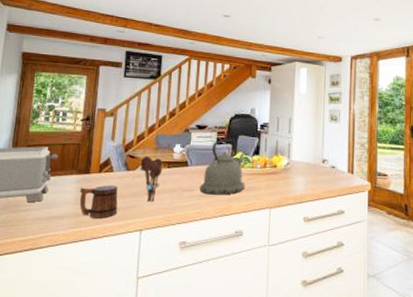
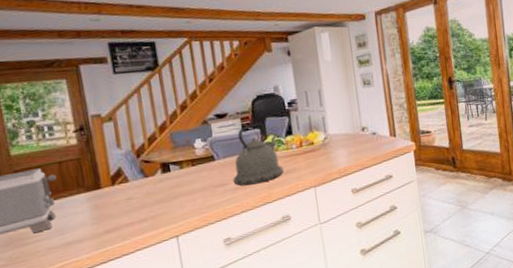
mug: present [79,185,118,218] -> none [93,195,146,235]
utensil holder: present [141,156,163,202] -> none [159,157,187,205]

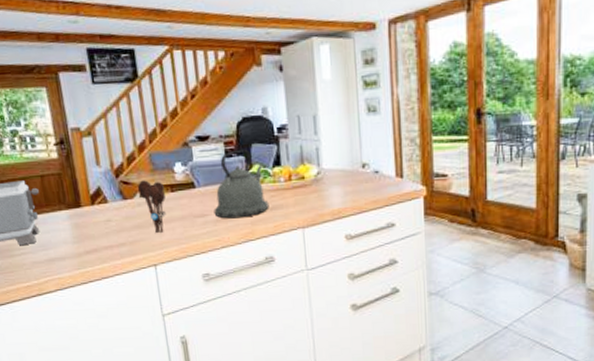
utensil holder: none [159,157,187,205] -> present [138,180,166,233]

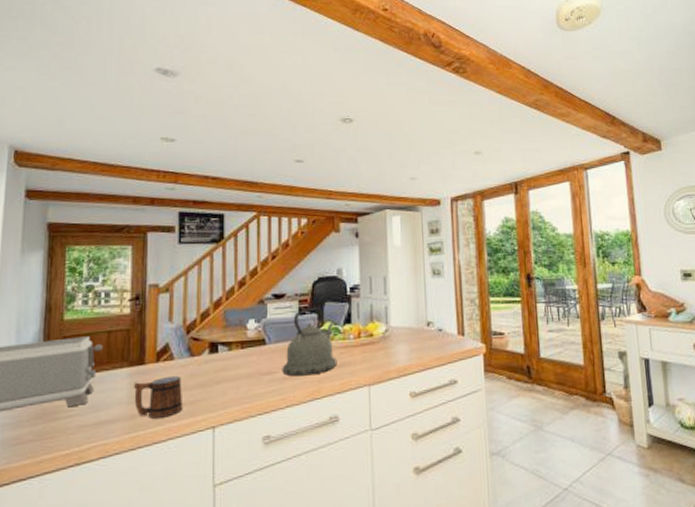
mug: none [74,217,124,257] -> present [133,375,183,419]
utensil holder: present [138,180,166,233] -> none [208,336,234,392]

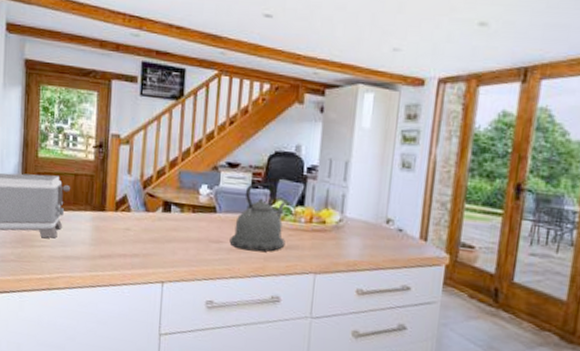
mug: present [133,375,183,419] -> none [94,226,137,264]

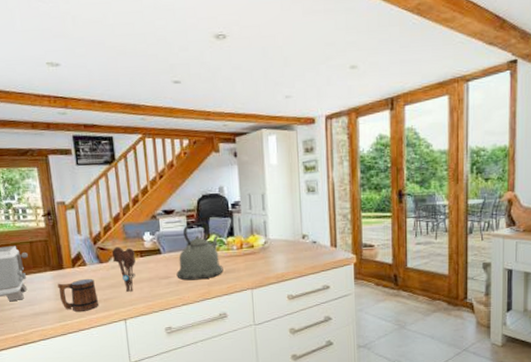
mug: none [94,226,137,264] -> present [57,278,99,312]
utensil holder: none [162,196,187,251] -> present [112,247,136,292]

